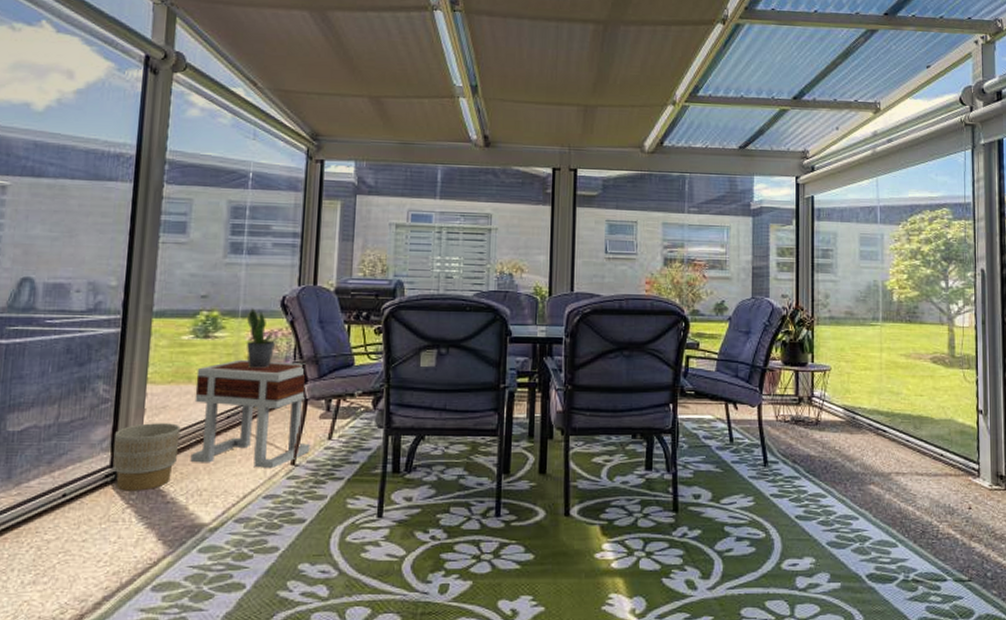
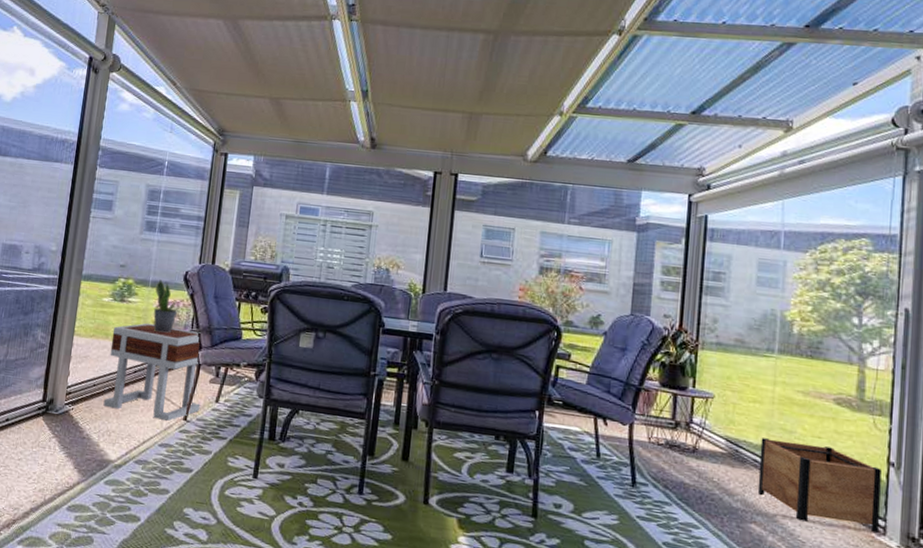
planter: present [112,423,181,491] -> none [44,368,98,425]
planter: none [873,402,975,476] -> present [757,438,882,533]

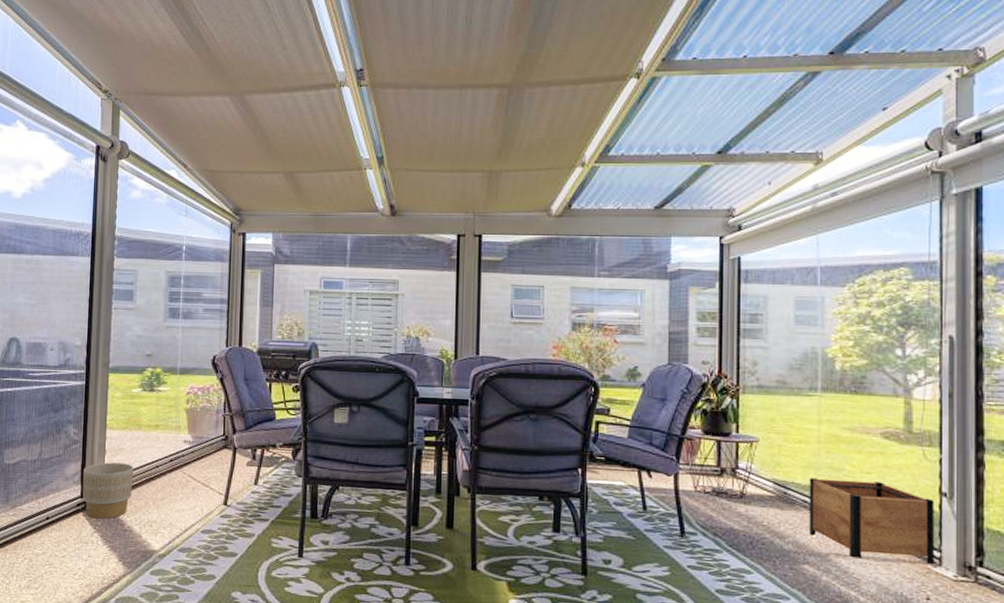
planter: none [44,368,98,425] -> present [82,462,134,519]
side table: present [103,322,201,421] -> none [142,410,240,507]
potted plant: present [153,279,178,333] -> none [184,366,209,420]

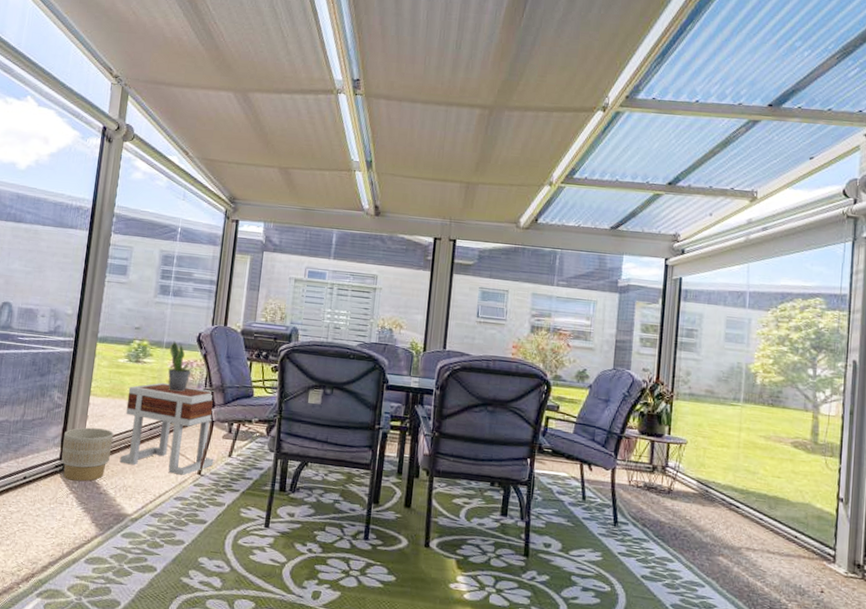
side table: none [142,410,240,507] -> present [119,382,214,475]
potted plant: none [184,366,209,420] -> present [168,341,192,392]
planter: present [808,478,935,564] -> none [725,479,832,561]

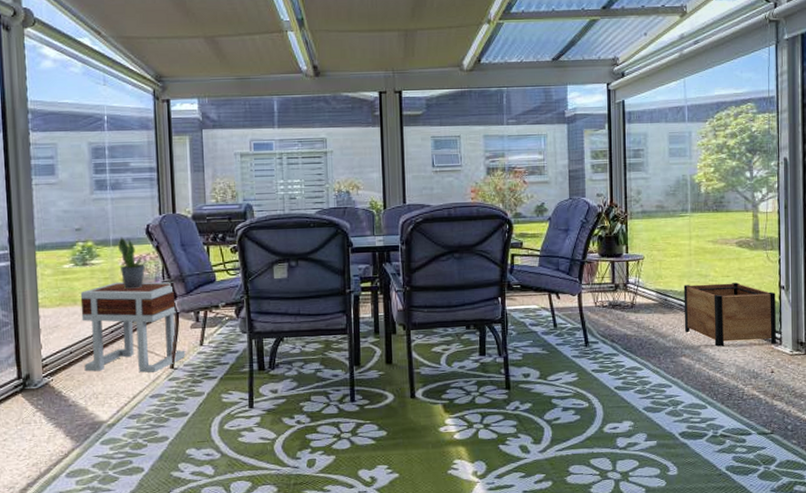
planter: present [61,427,114,482] -> none [18,340,74,398]
planter: none [725,479,832,561] -> present [683,282,777,347]

